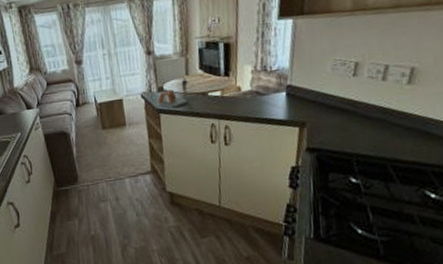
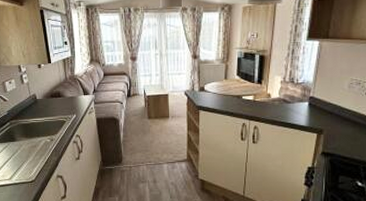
architectural model: present [157,77,188,109] -> none [198,81,226,107]

